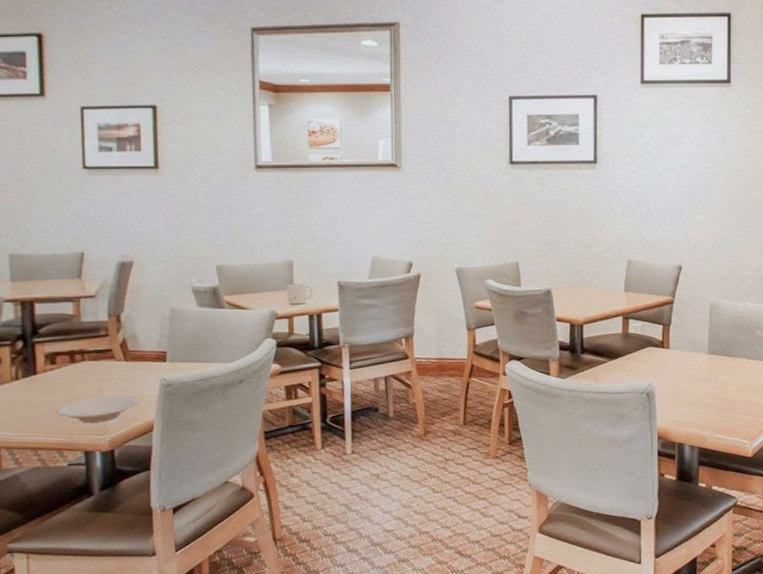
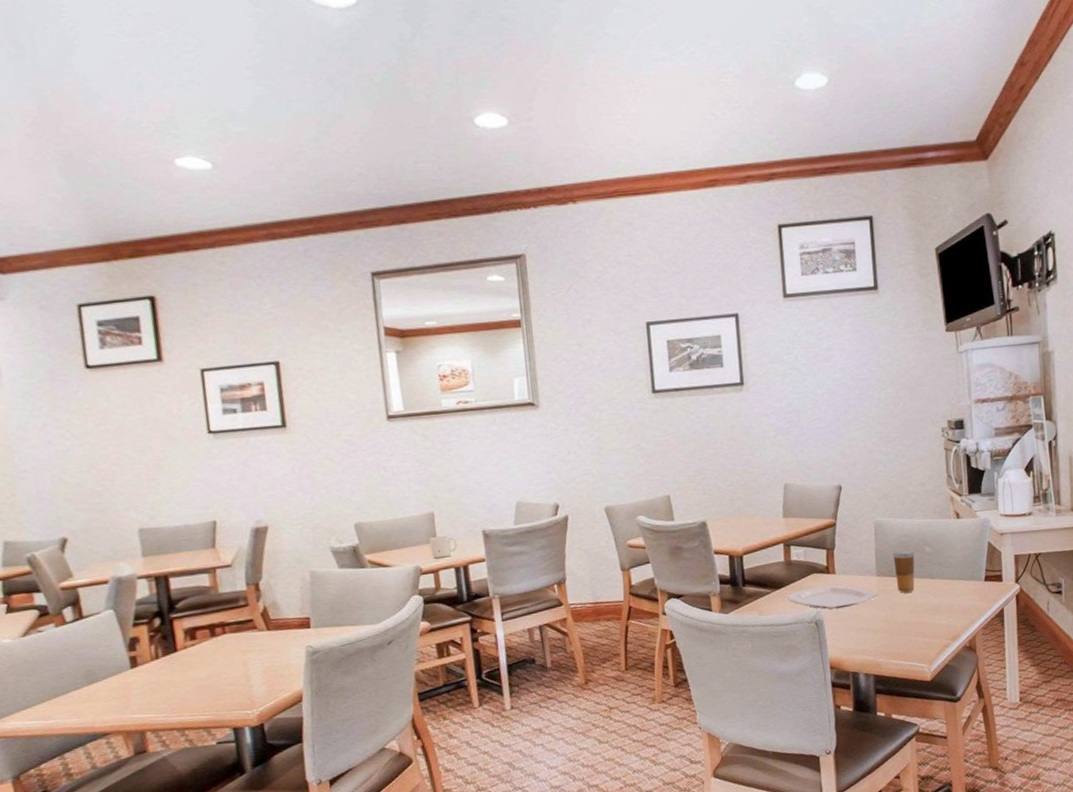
saucer: present [56,395,140,423] -> none [200,666,286,699]
plate: none [620,359,708,383] -> present [784,585,878,610]
beverage cup: none [725,331,746,372] -> present [893,549,915,593]

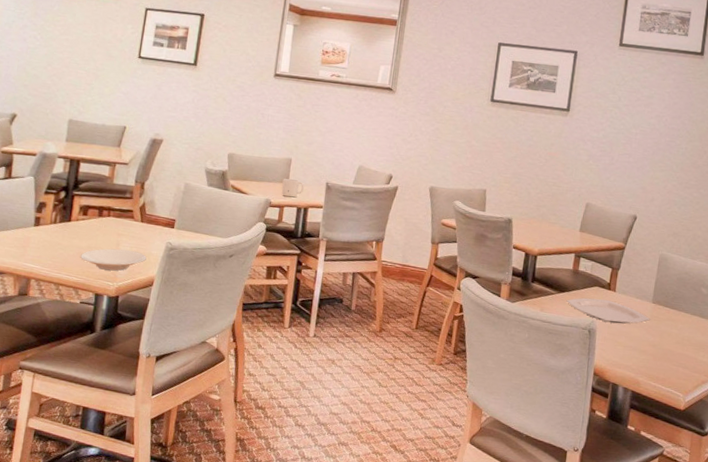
saucer: none [200,666,286,699] -> present [79,248,147,271]
beverage cup: present [893,549,915,593] -> none [669,285,691,325]

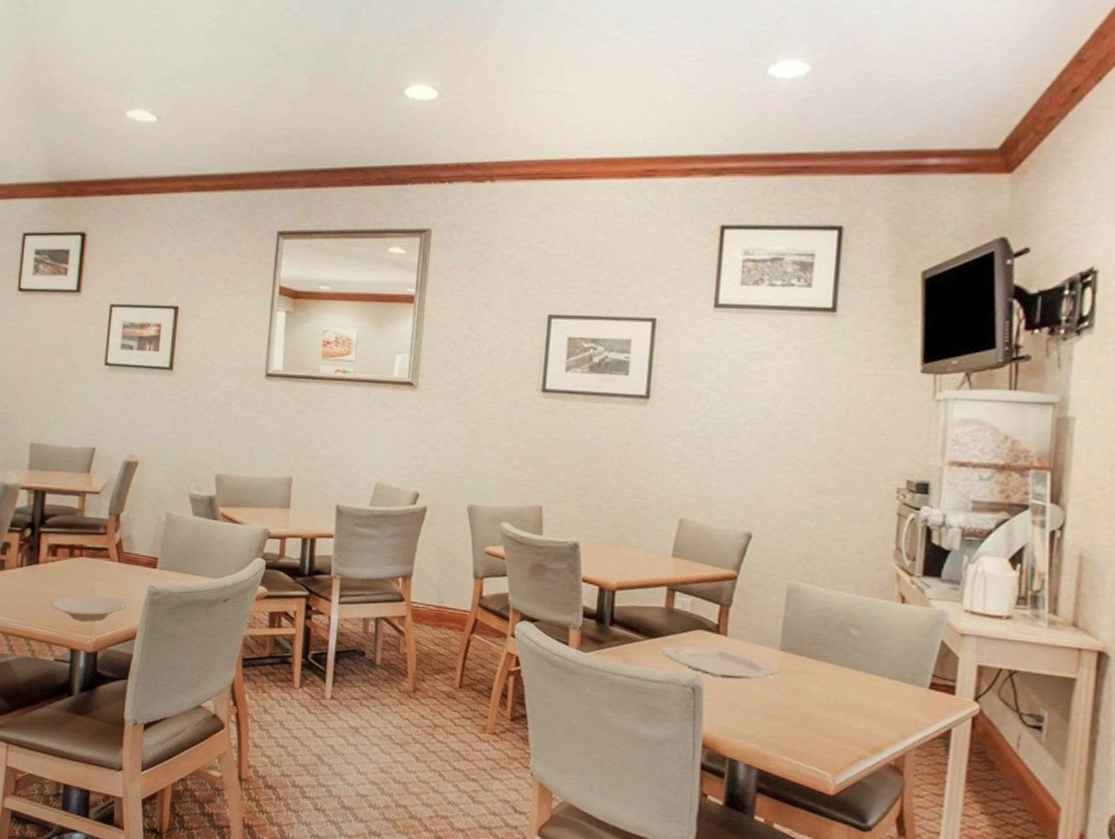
mug: present [281,178,304,198] -> none [281,502,309,526]

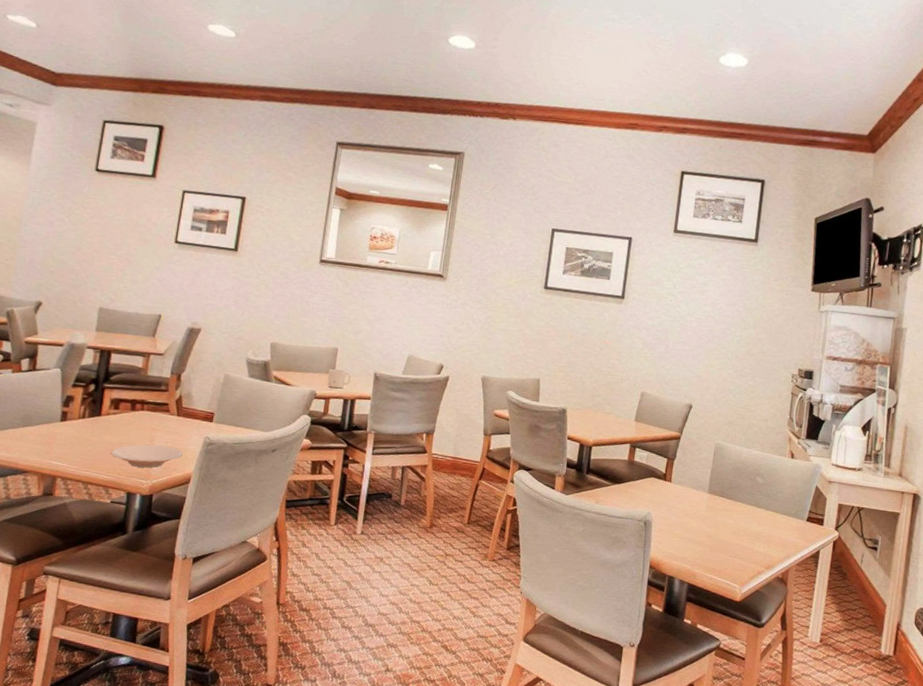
mug: none [281,502,309,526] -> present [327,369,351,389]
plate: present [658,644,779,679] -> none [621,489,706,515]

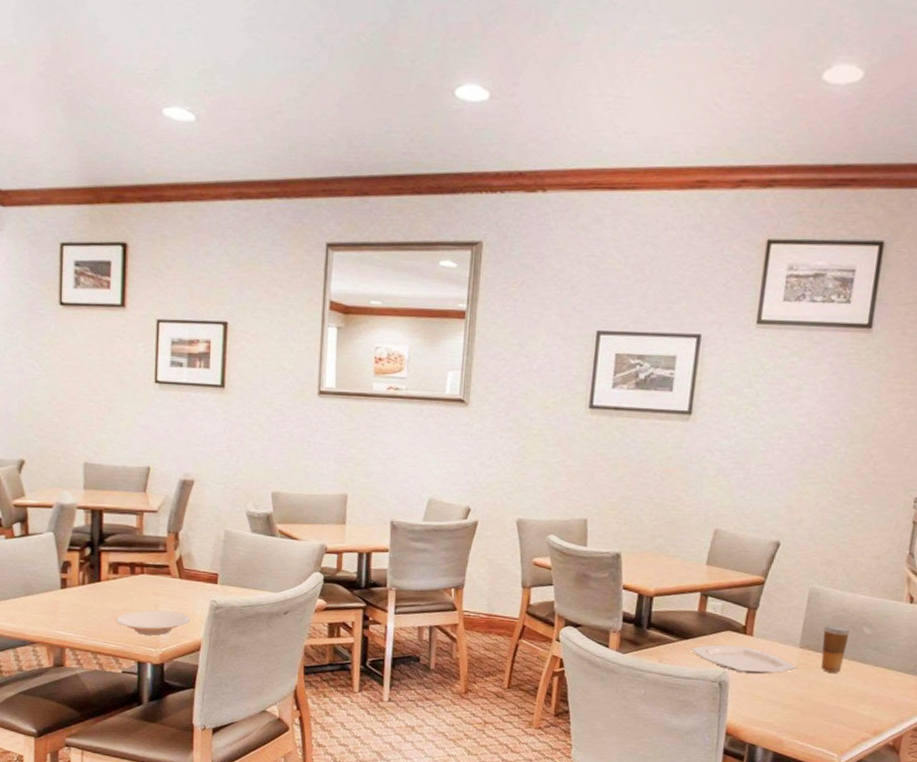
mug: present [327,369,351,389] -> none [338,518,365,541]
plate: none [621,489,706,515] -> present [690,644,797,674]
beverage cup: none [725,474,747,515] -> present [821,625,850,673]

